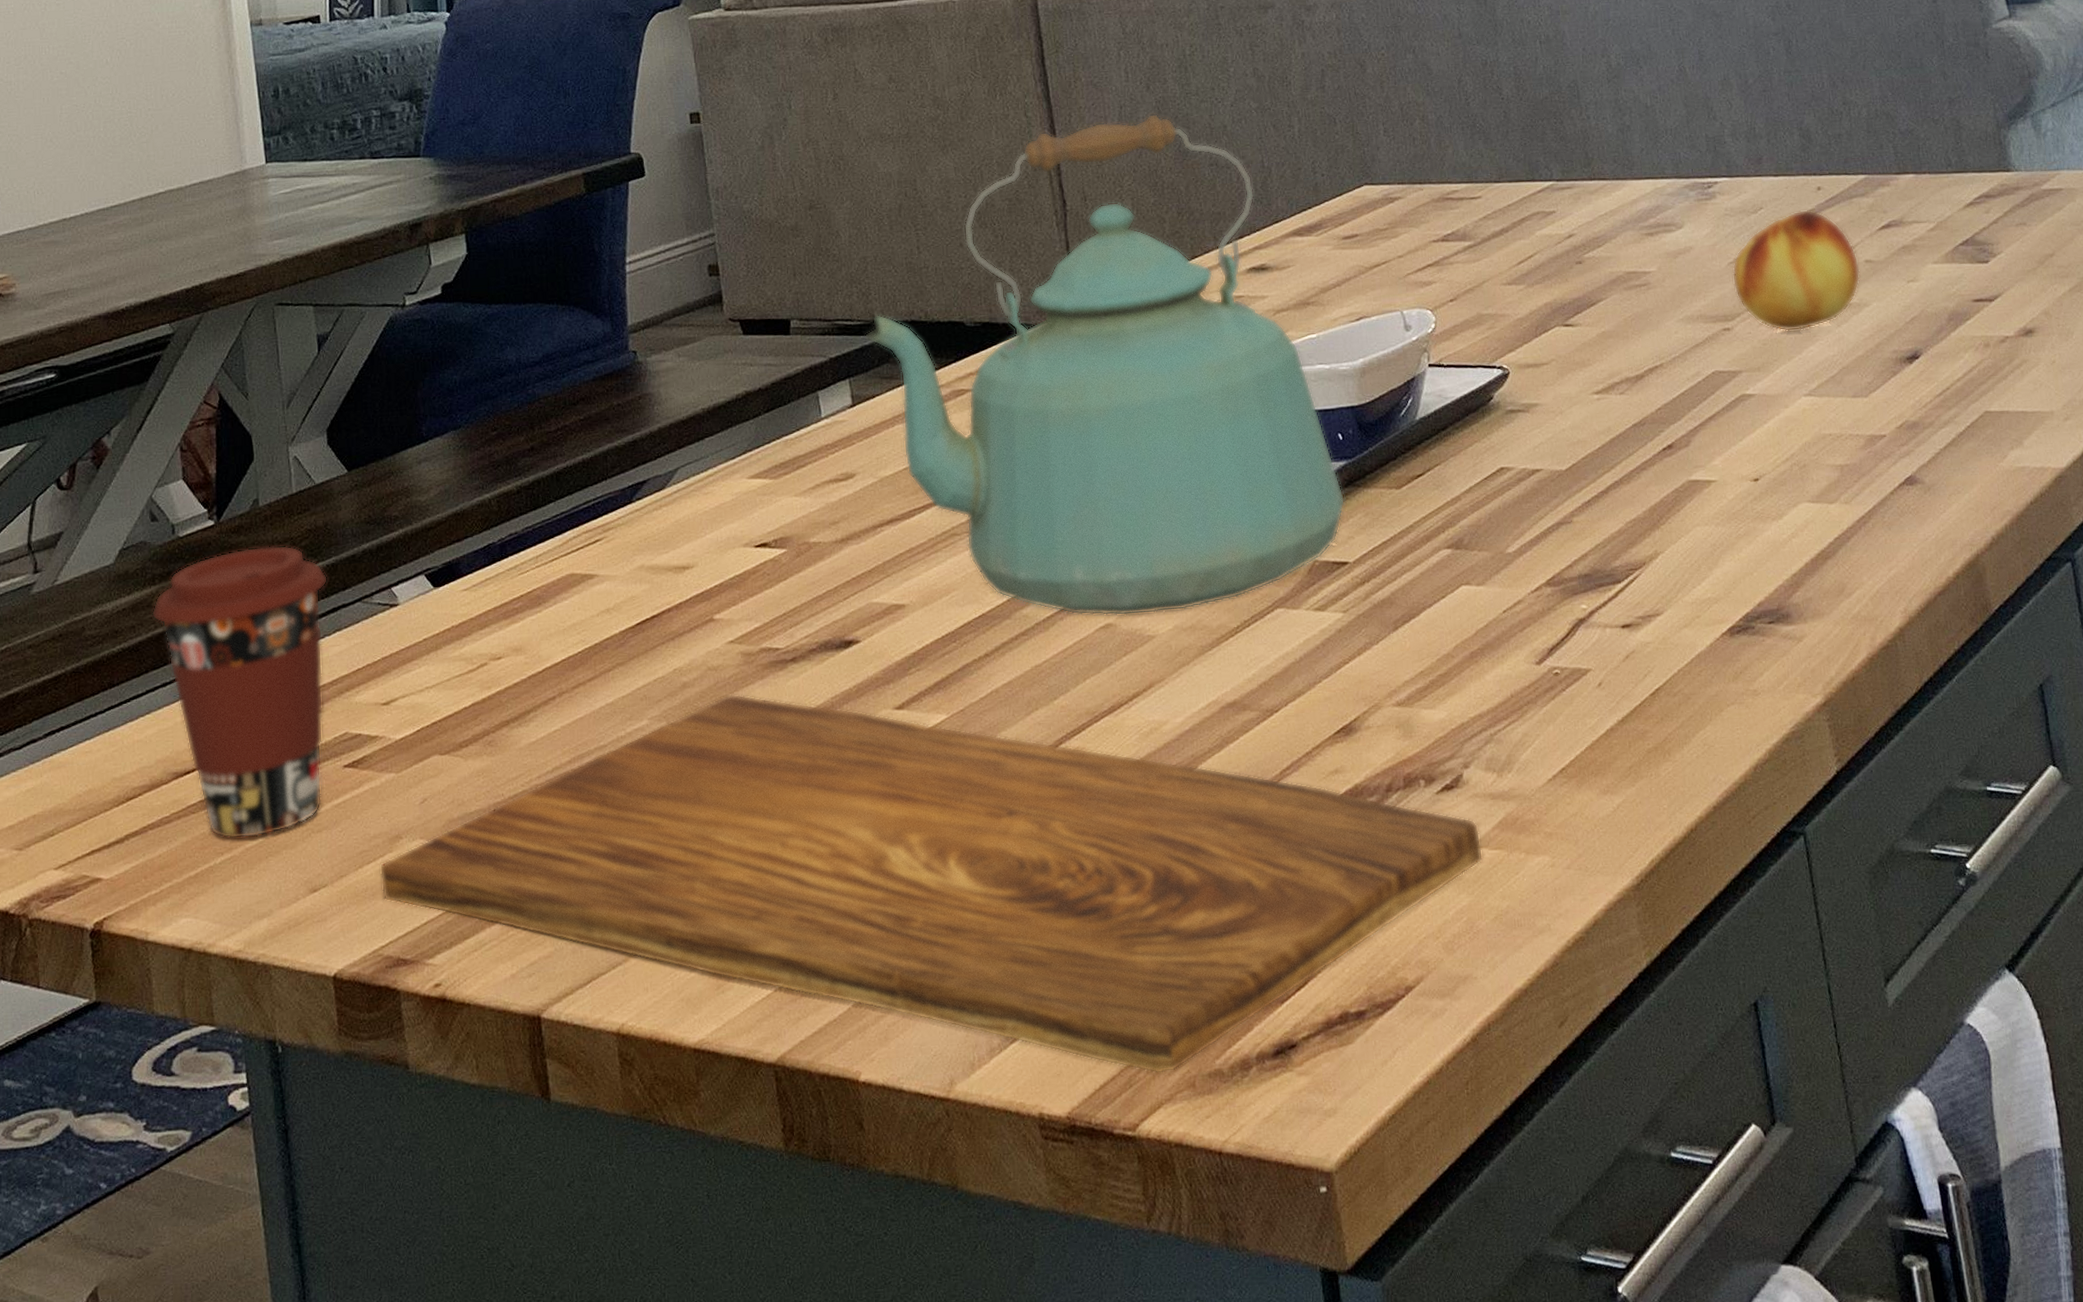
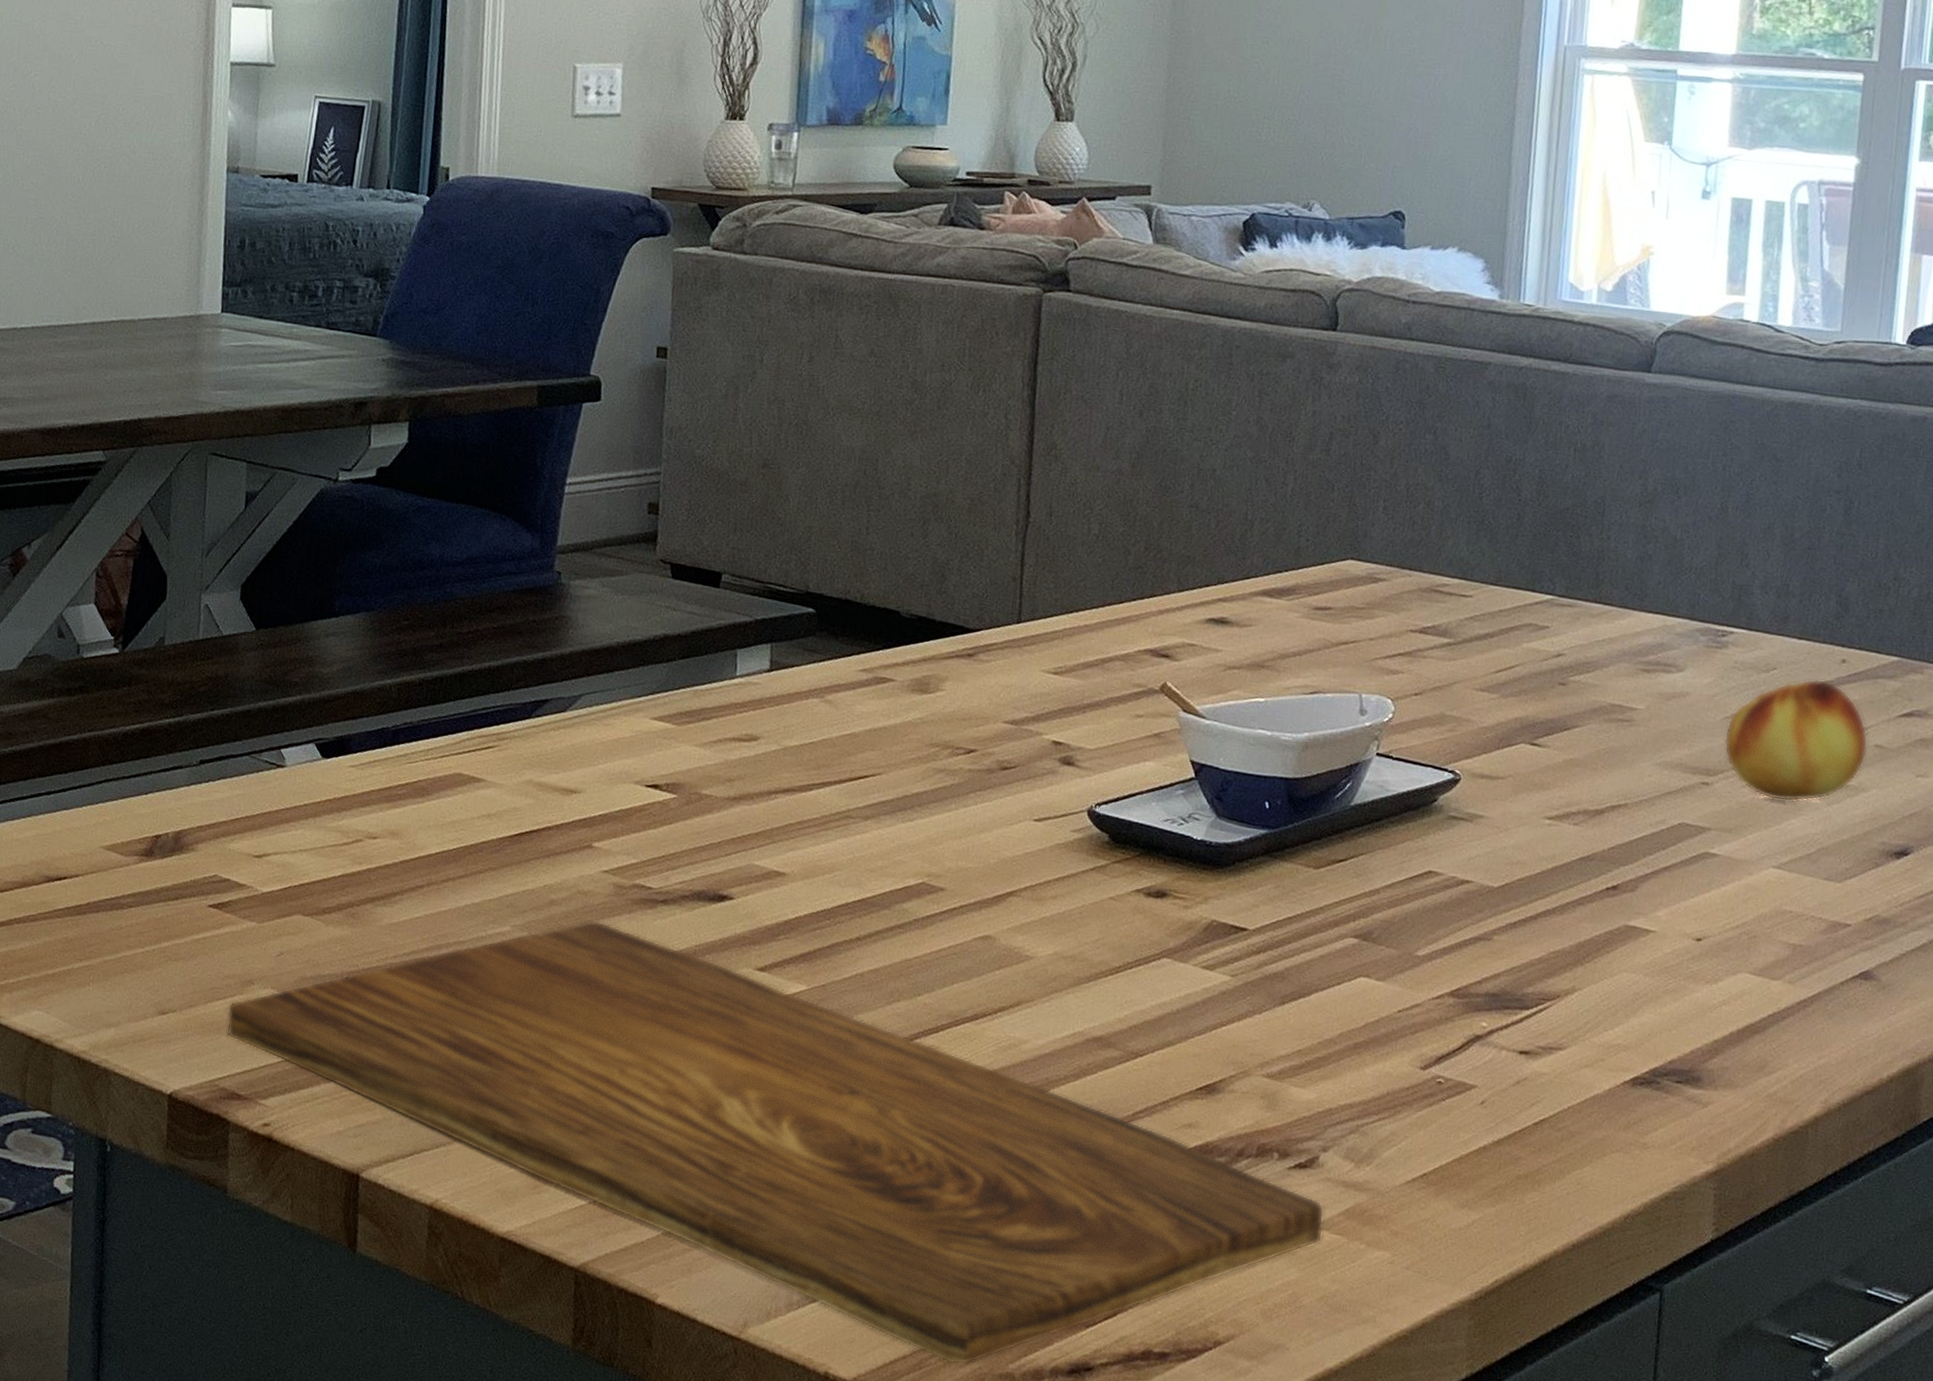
coffee cup: present [152,545,328,840] -> none [46,681,221,953]
kettle: present [864,113,1346,616] -> none [795,437,1259,940]

